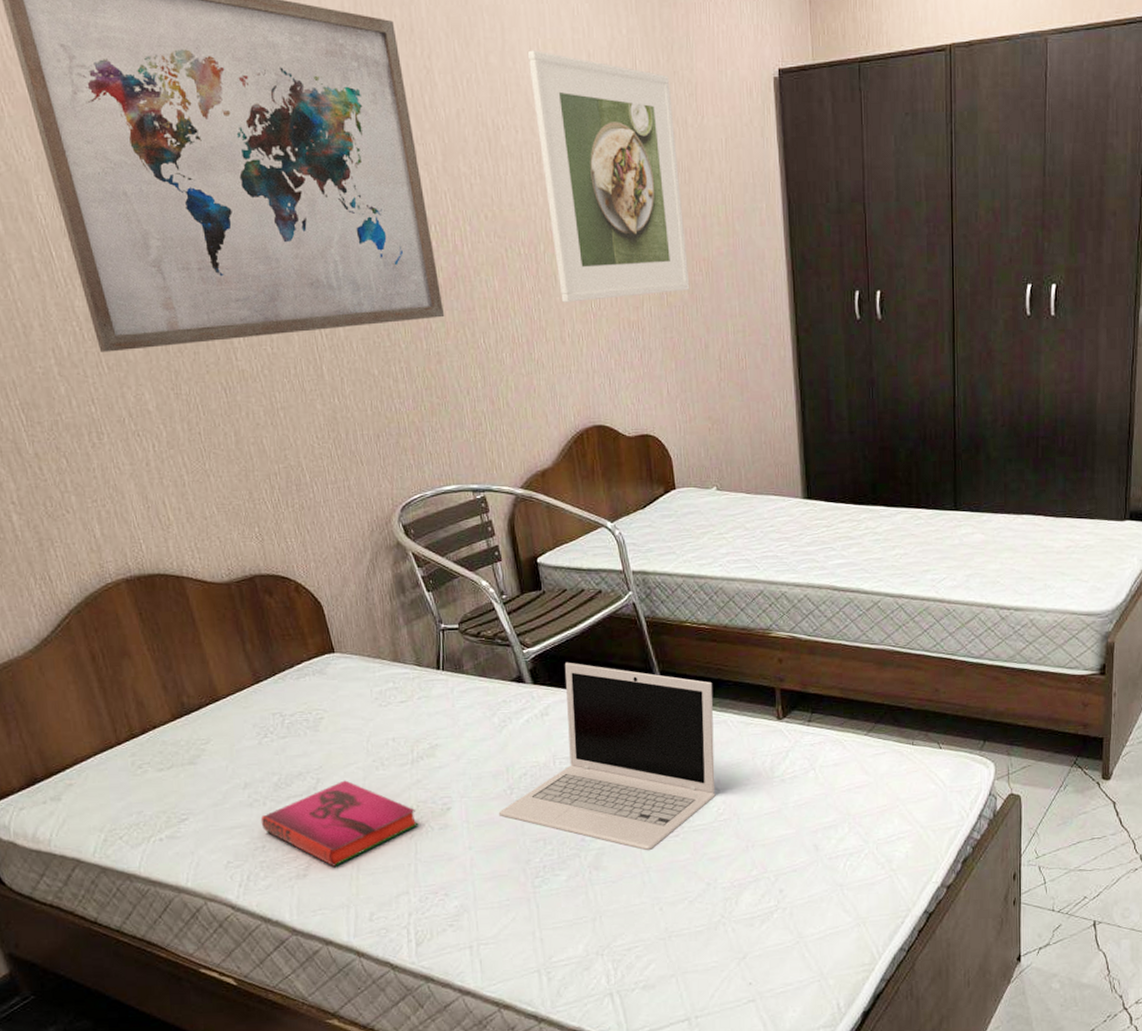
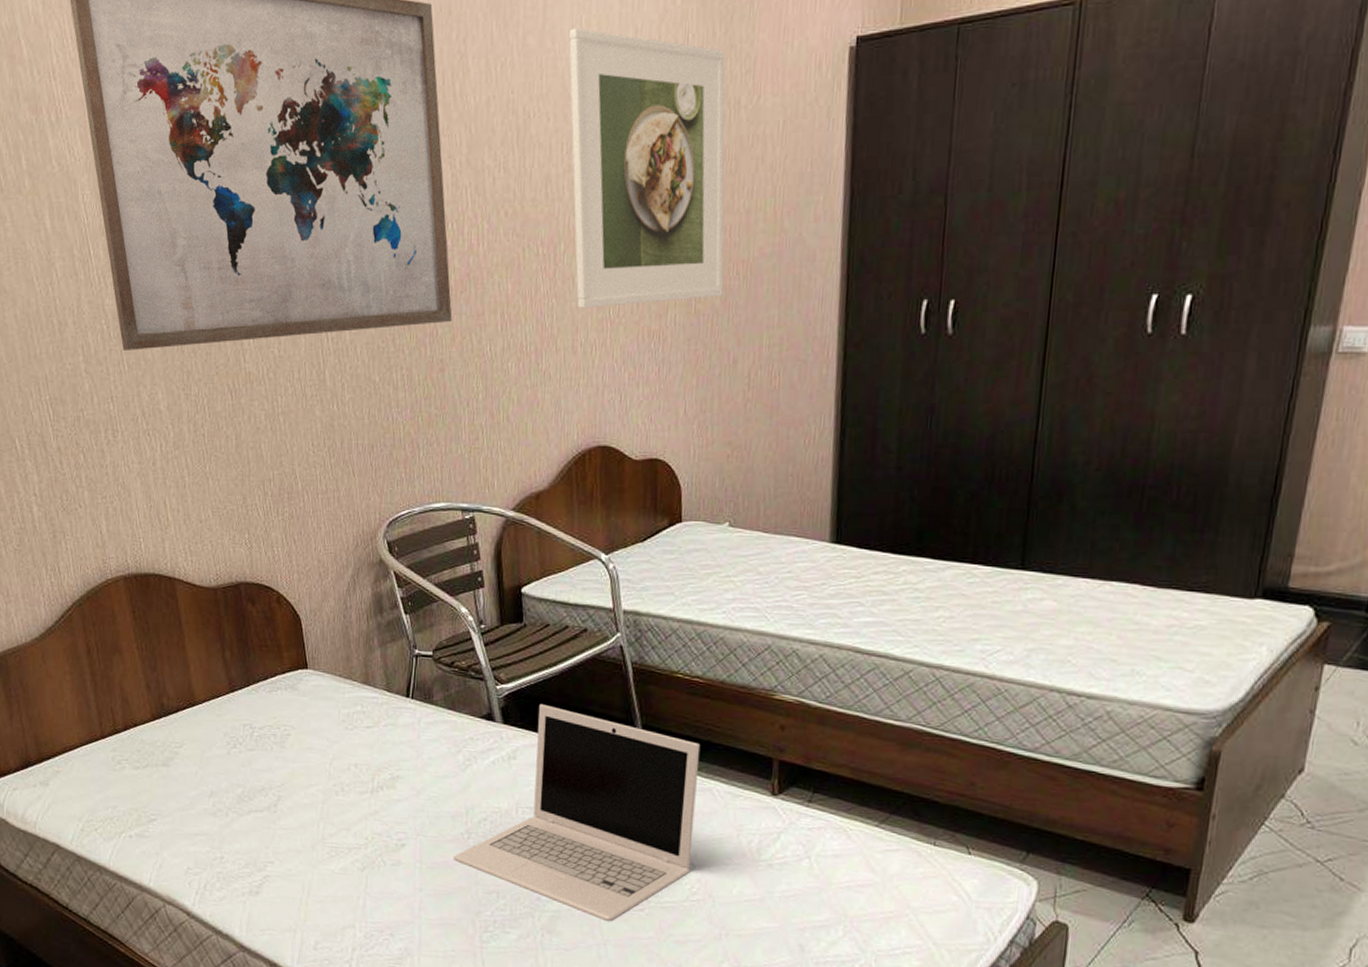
hardback book: present [260,780,419,867] -> none [222,801,372,888]

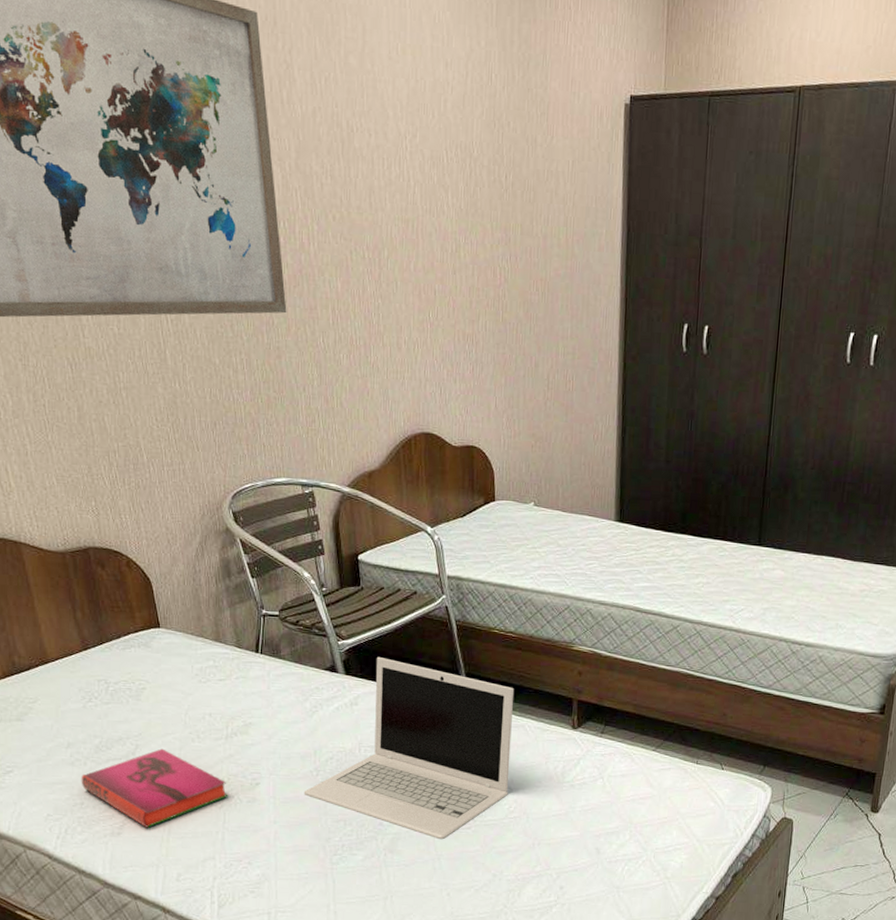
hardback book: none [222,801,372,888] -> present [81,748,228,828]
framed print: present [568,28,725,308] -> none [386,54,526,310]

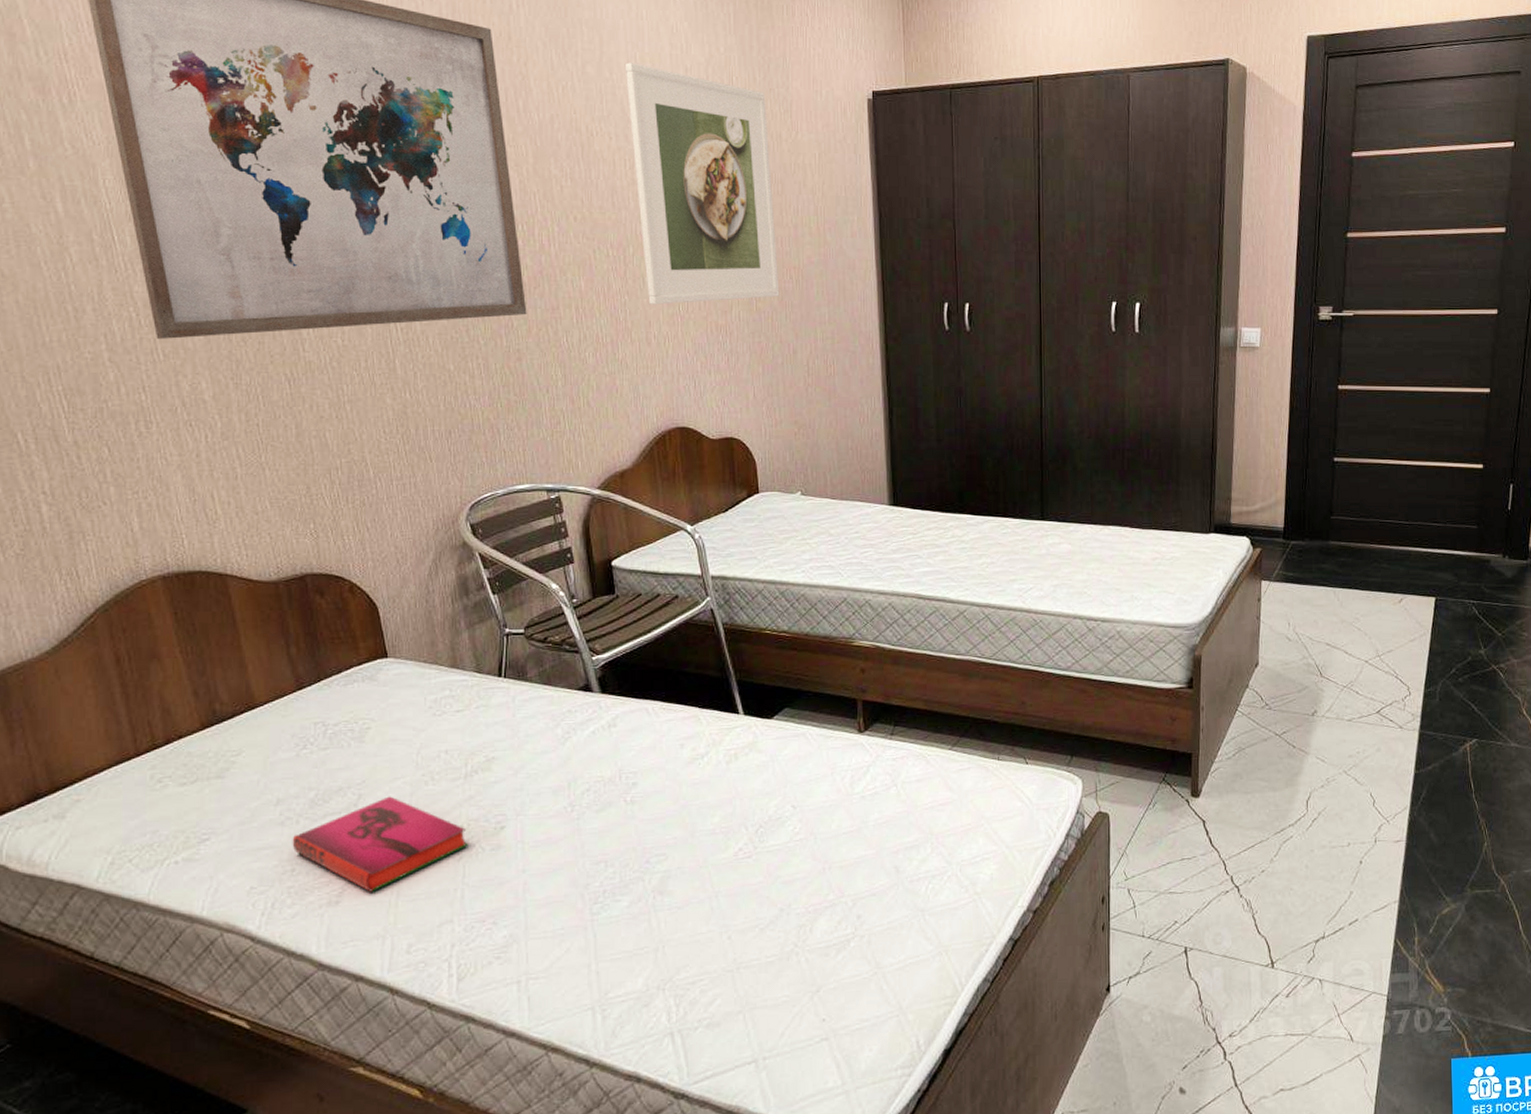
laptop: present [303,656,515,840] -> none [557,670,792,874]
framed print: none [386,54,526,310] -> present [624,62,780,305]

